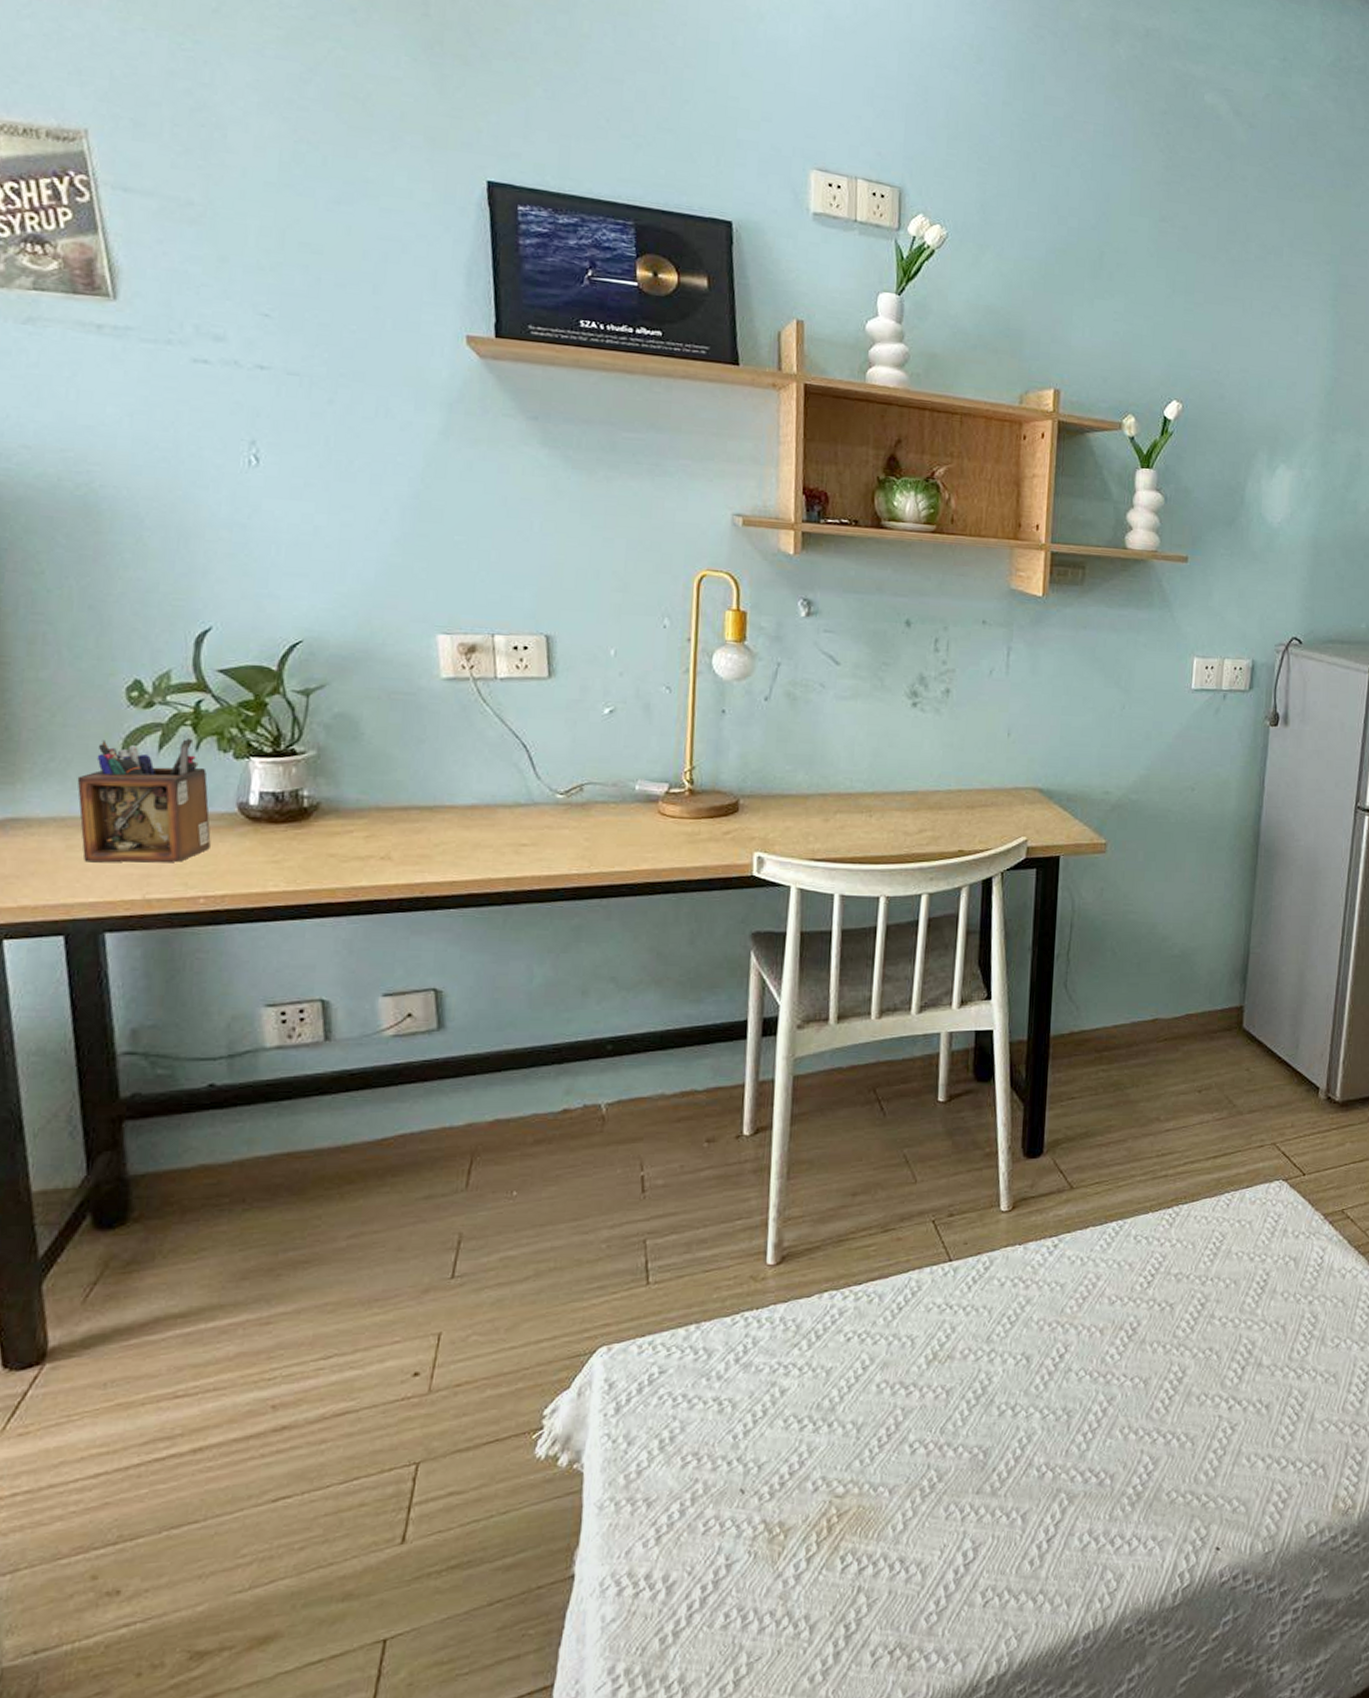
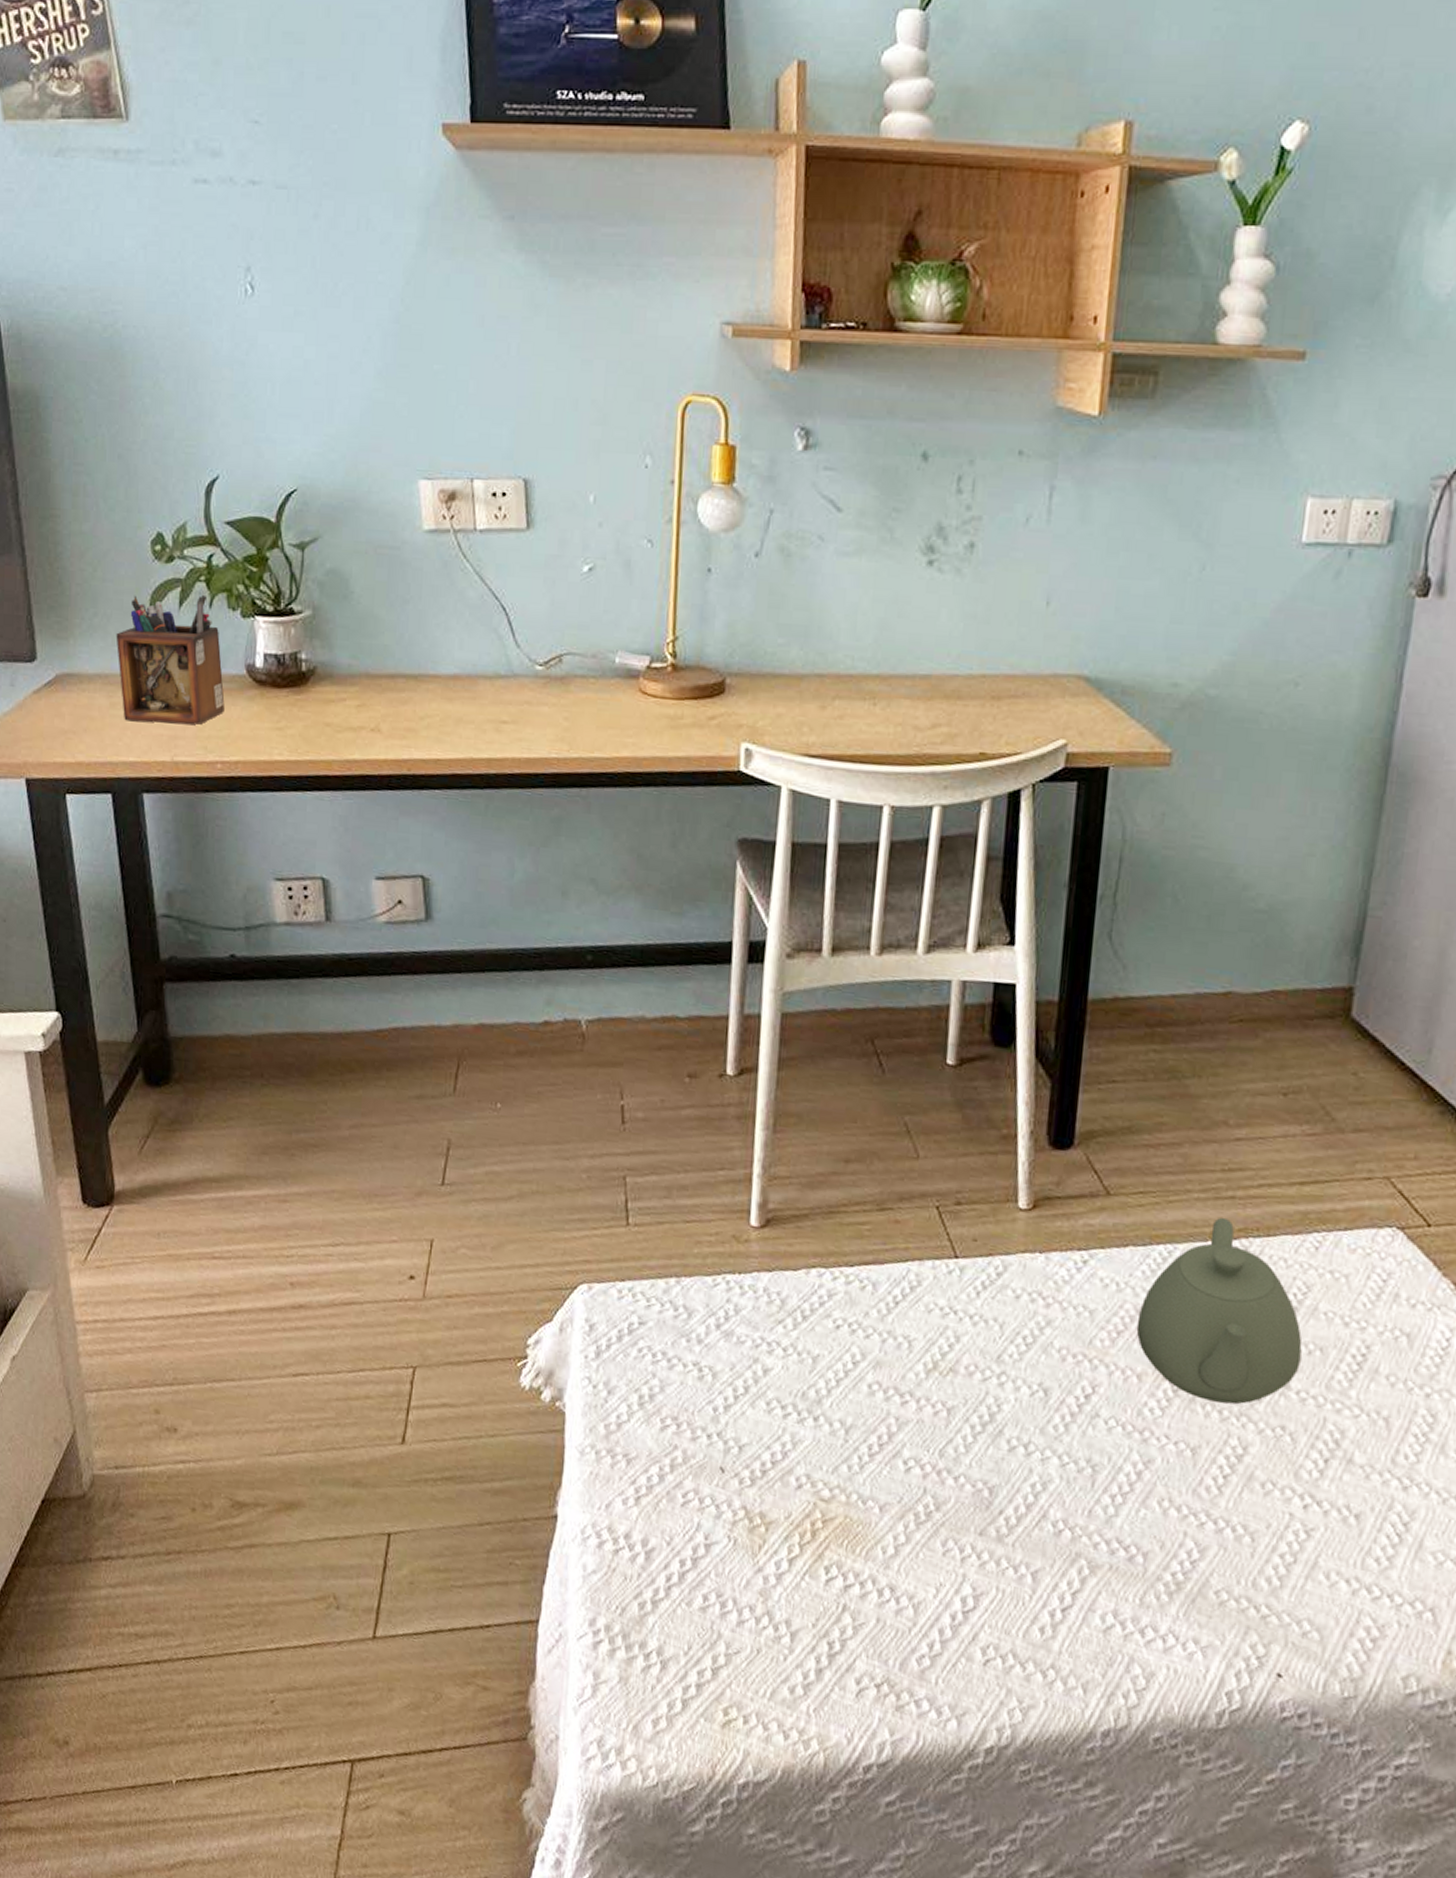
teapot: none [1097,1192,1221,1340] -> present [1136,1217,1302,1405]

